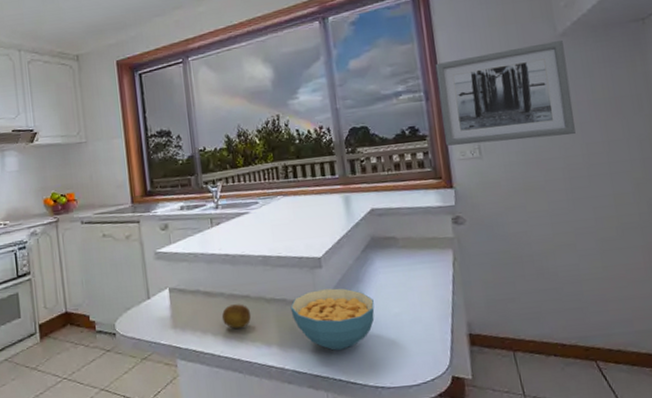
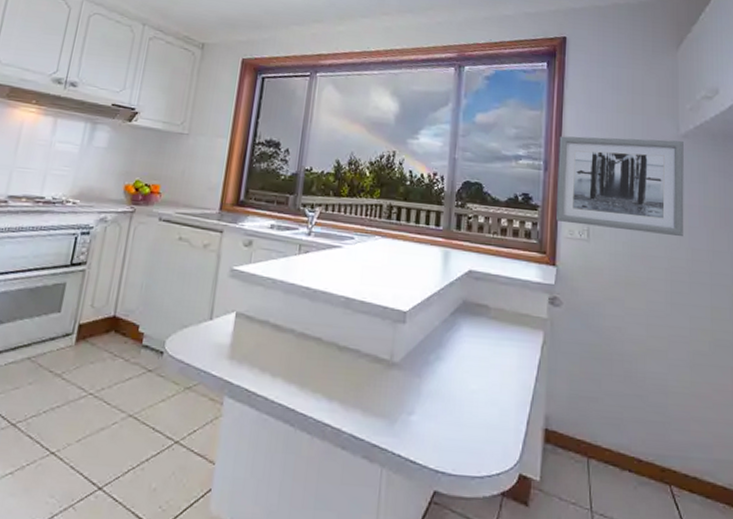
fruit: present [221,304,252,329] -> none [285,345,319,374]
cereal bowl: present [290,288,375,351] -> none [362,346,452,421]

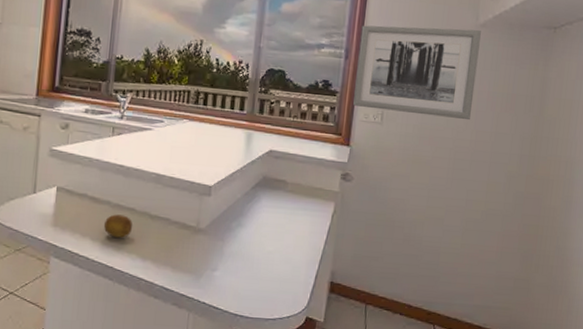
fruit: none [285,345,319,374] -> present [103,214,133,238]

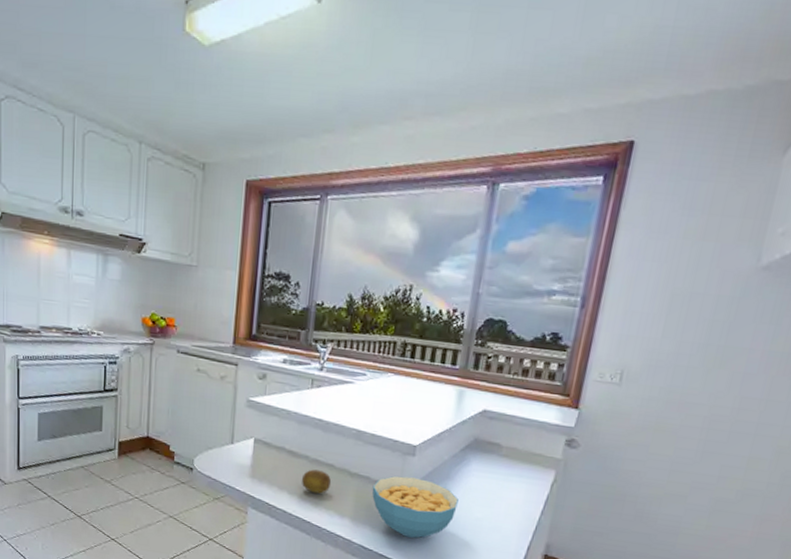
cereal bowl: none [172,215,252,276] -> present [372,475,459,538]
wall art: present [353,25,481,120] -> none [586,267,762,384]

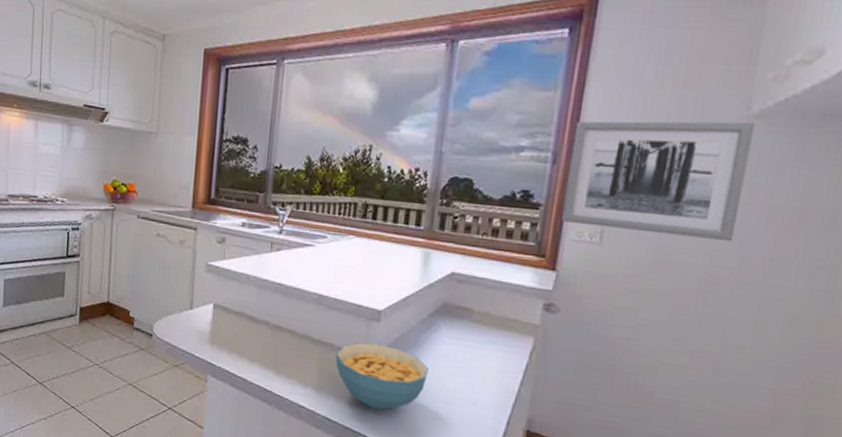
fruit: present [301,469,332,494] -> none [261,335,293,362]
wall art: none [586,267,762,384] -> present [562,121,754,242]

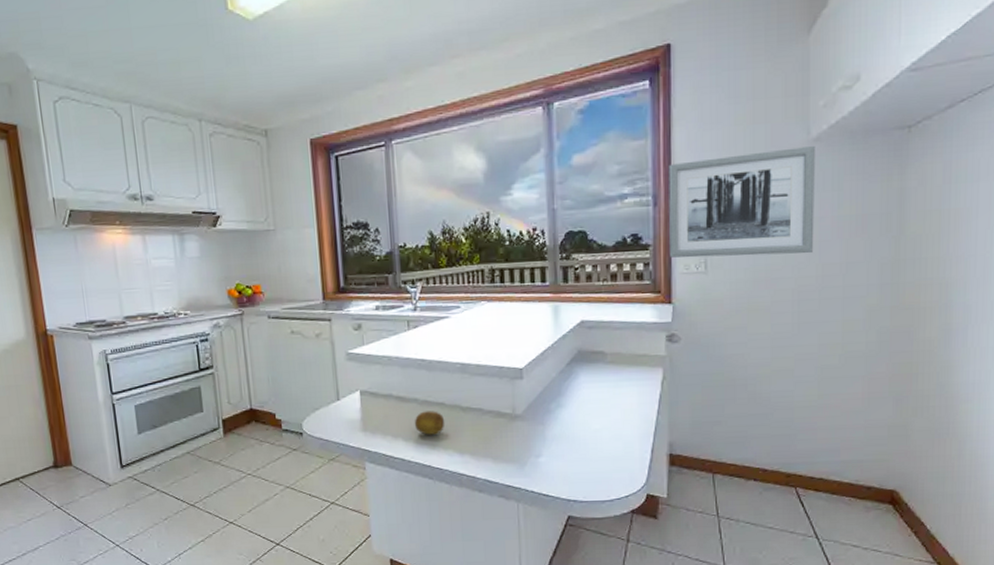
fruit: none [261,335,293,362] -> present [414,411,445,435]
cereal bowl: present [335,342,429,410] -> none [486,400,574,462]

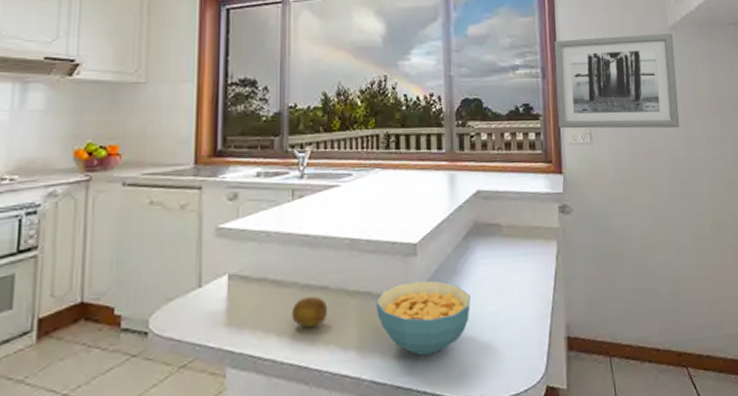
cereal bowl: none [486,400,574,462] -> present [375,280,471,356]

